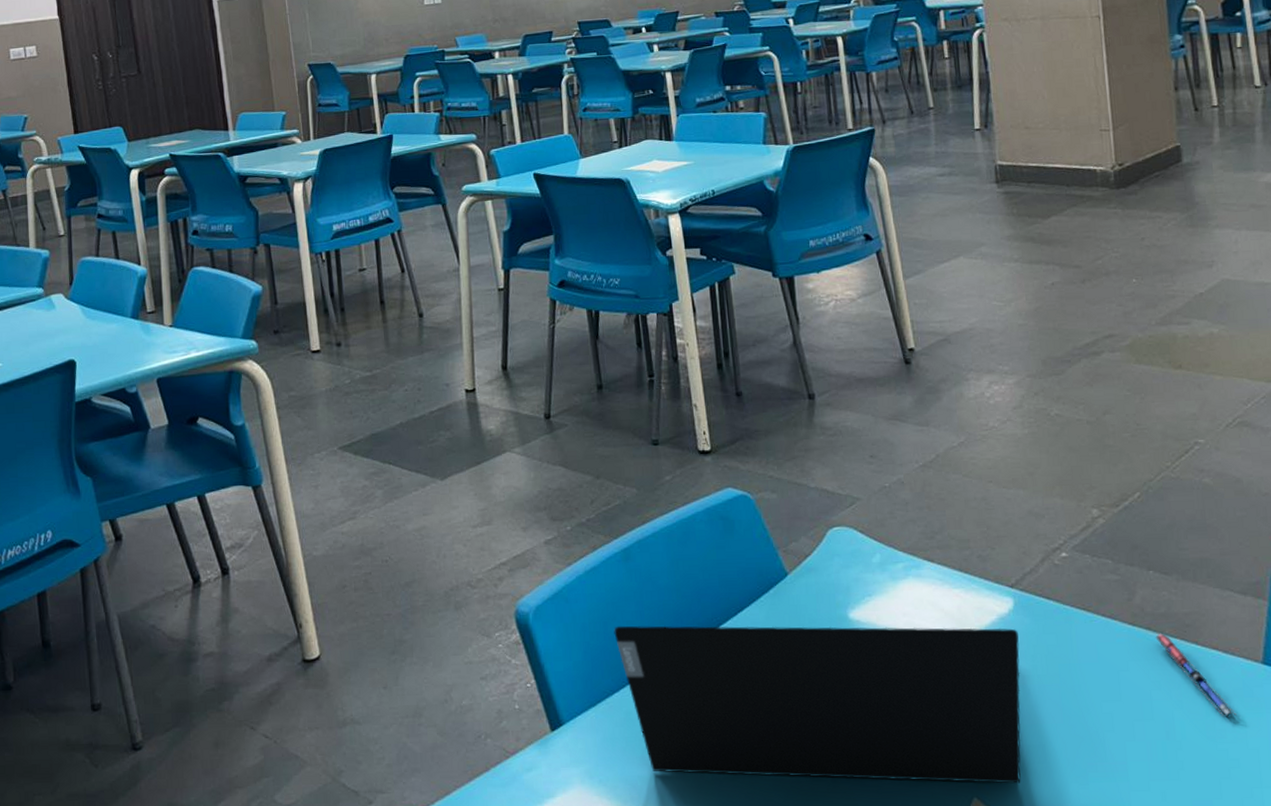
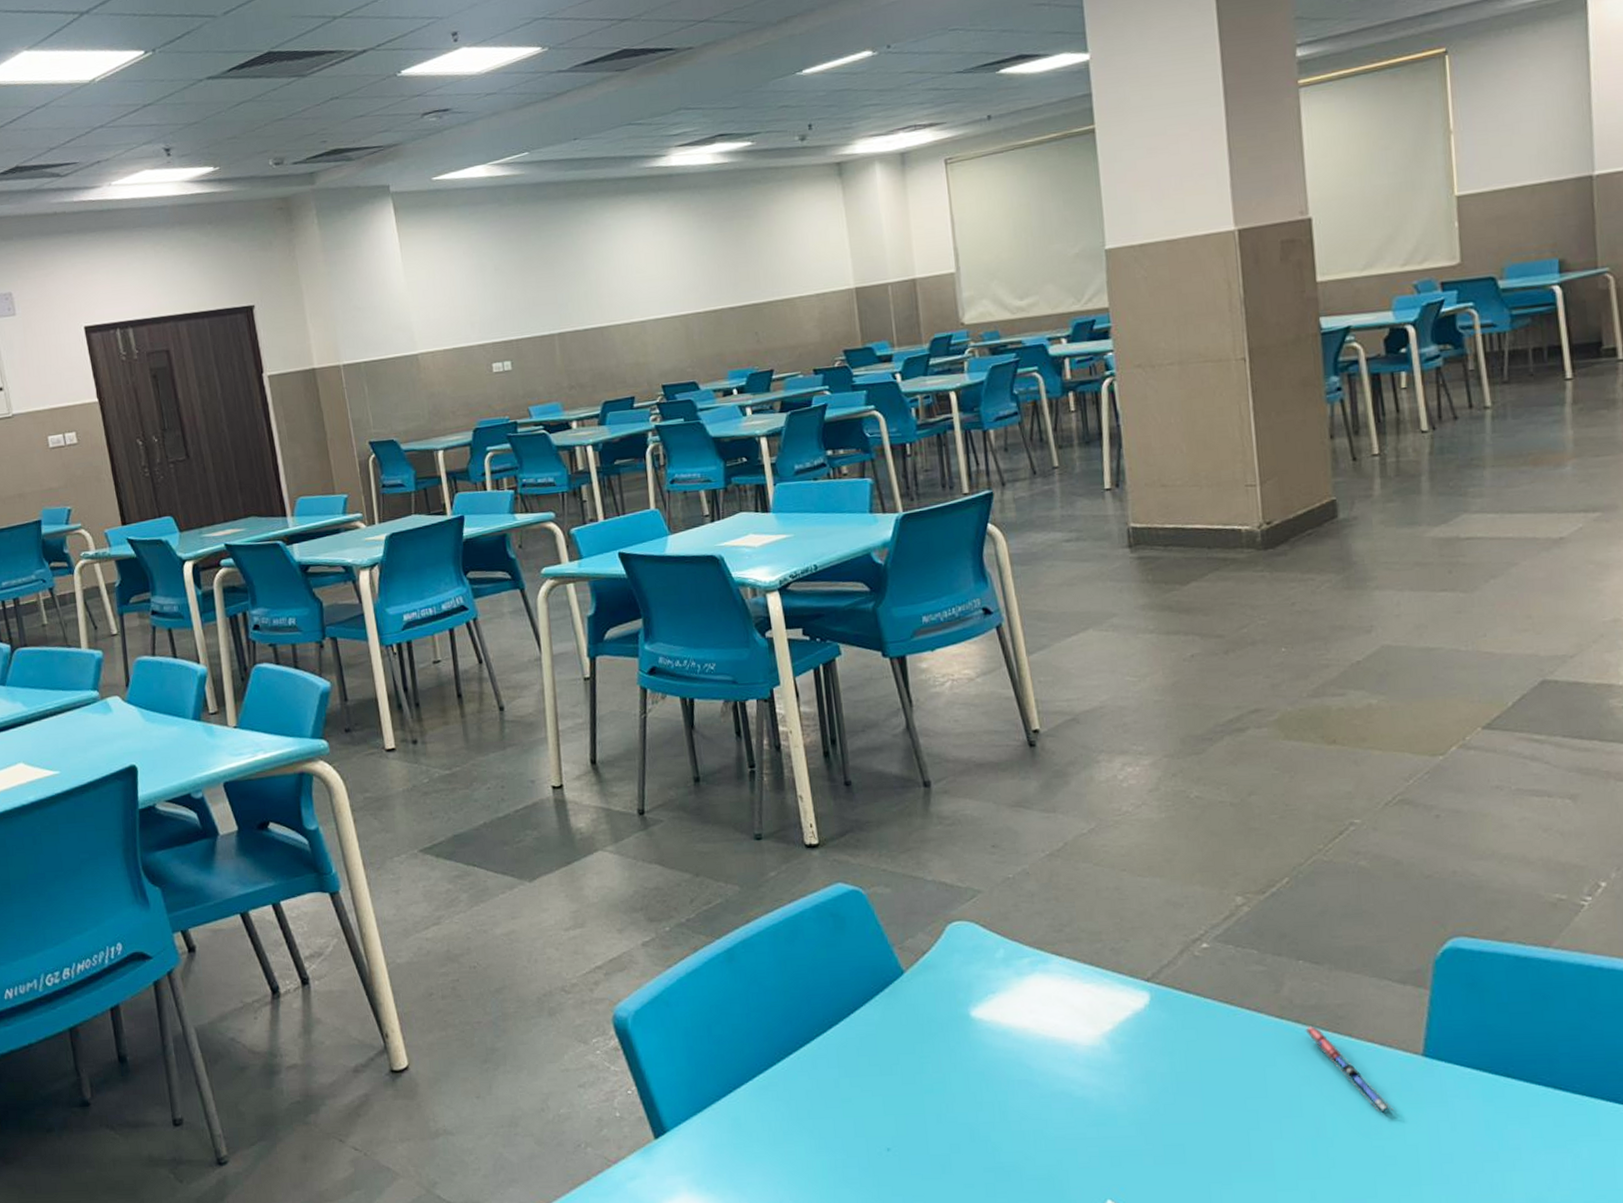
laptop computer: present [614,625,1021,784] -> none [718,1023,1158,1185]

